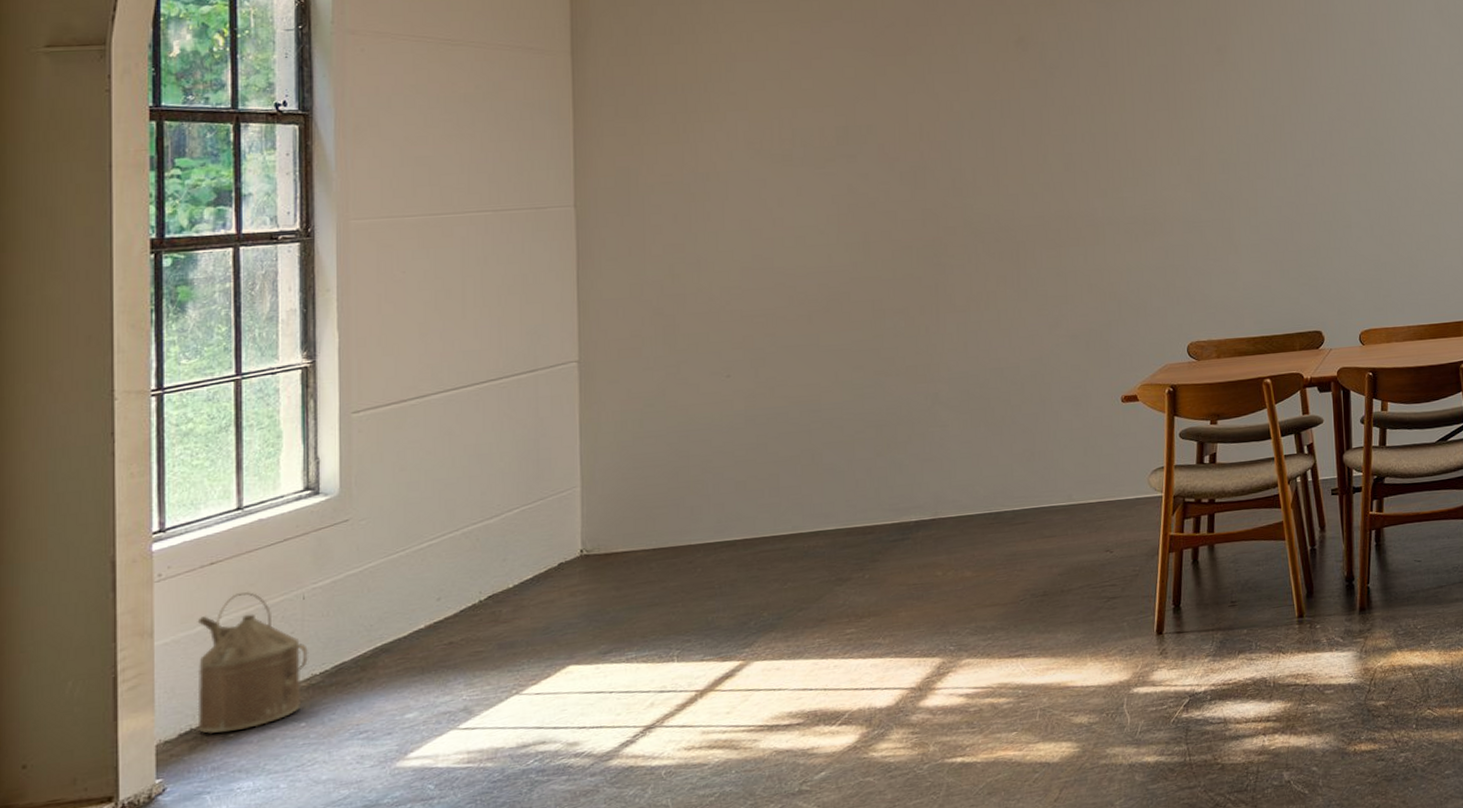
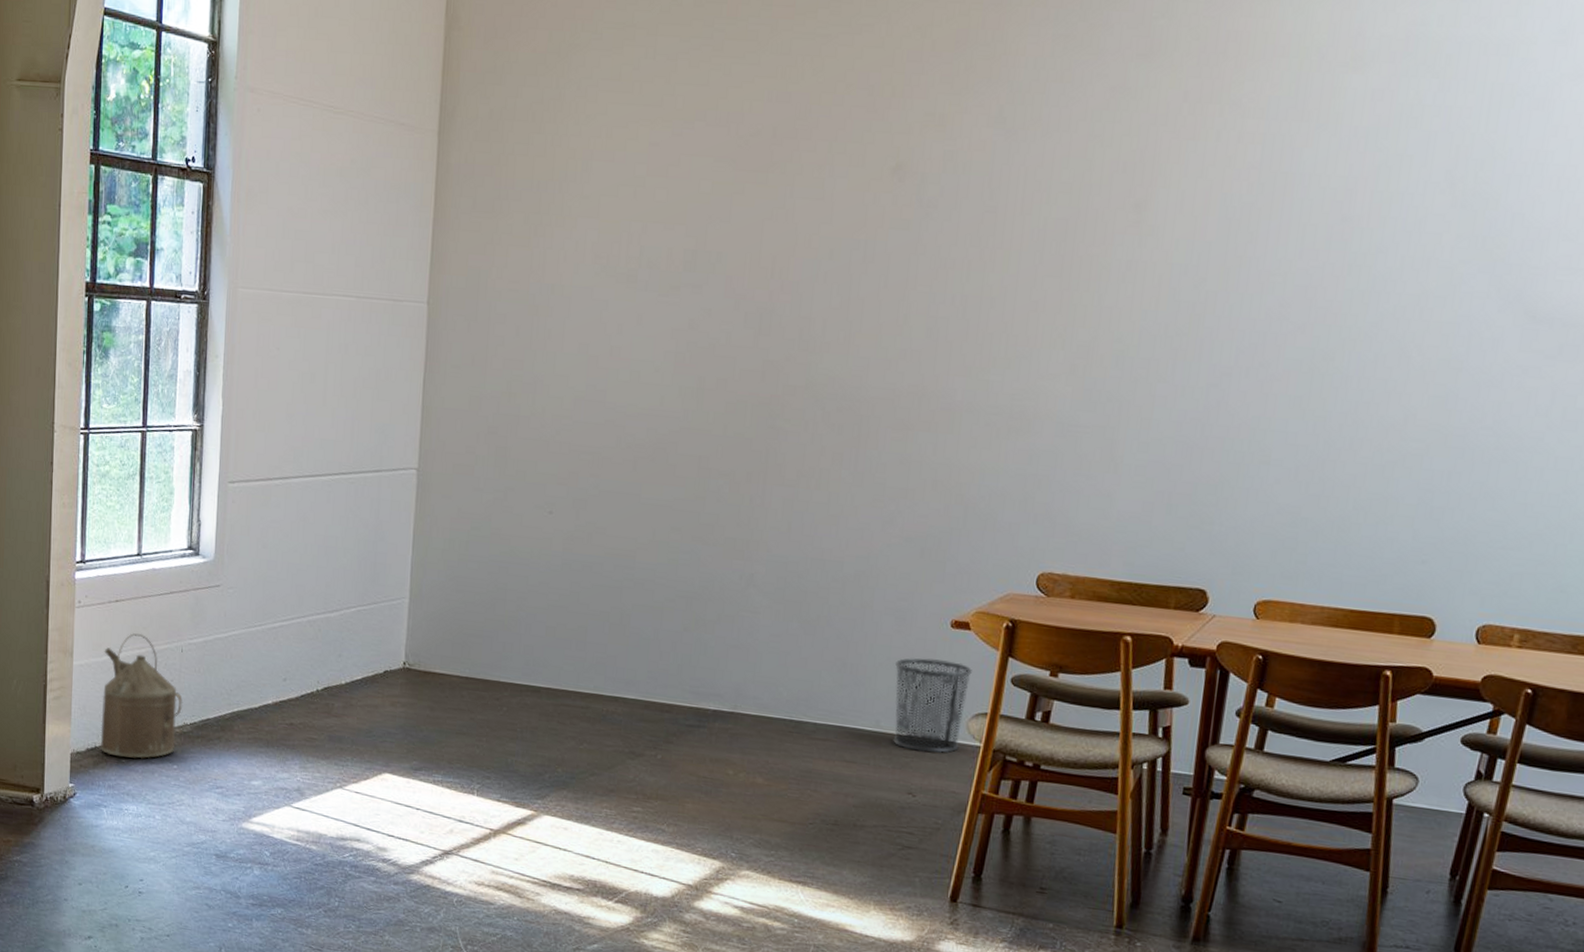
waste bin: none [1078,430,1145,514] -> present [893,658,972,753]

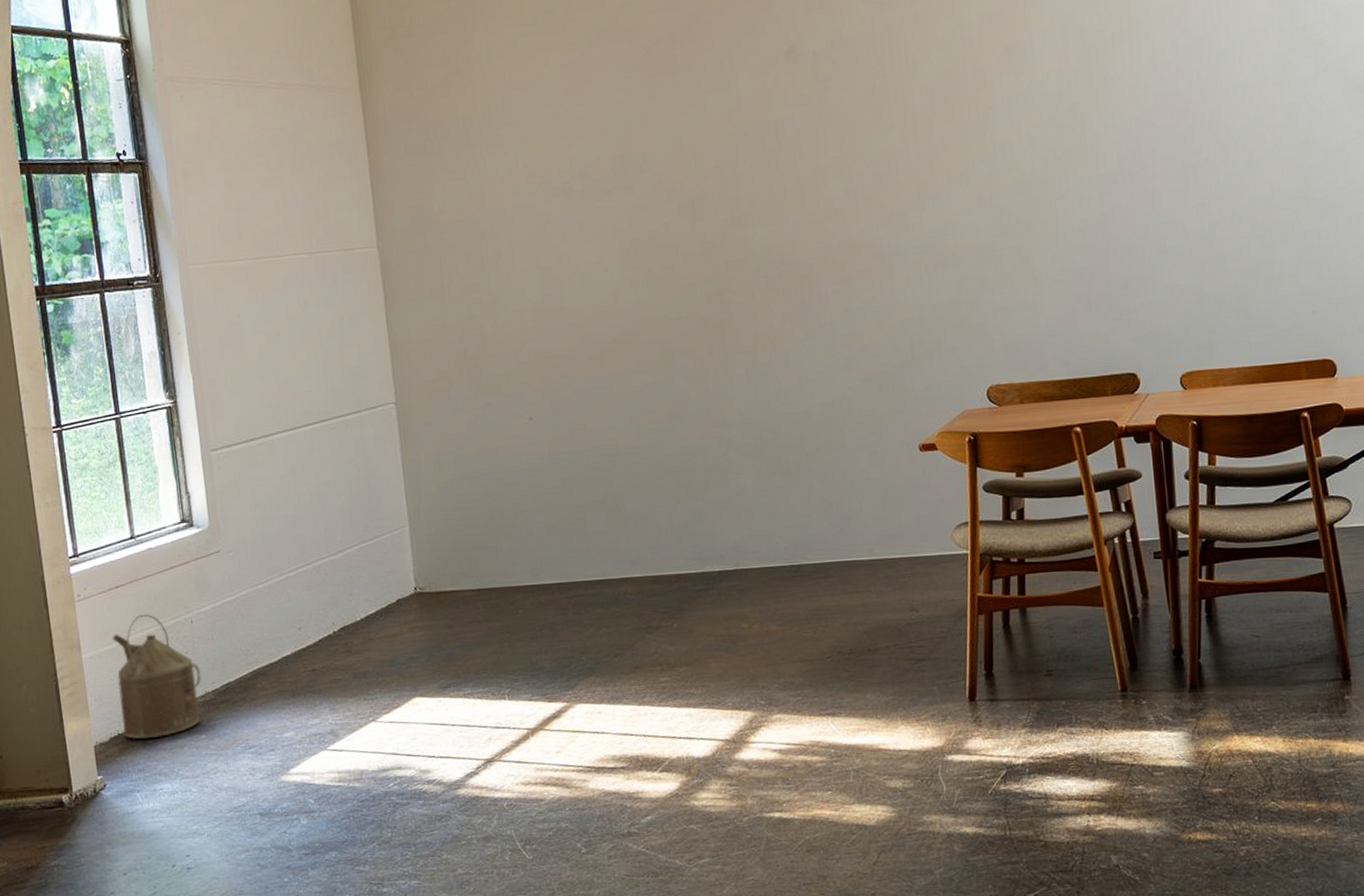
waste bin: present [893,658,972,753] -> none [876,481,949,571]

